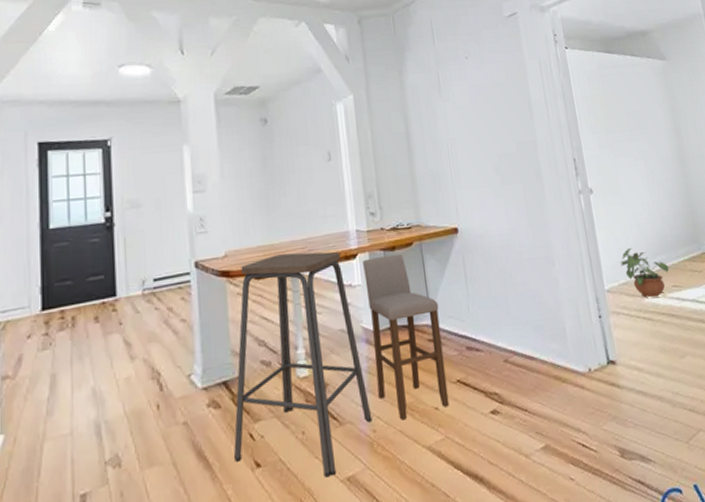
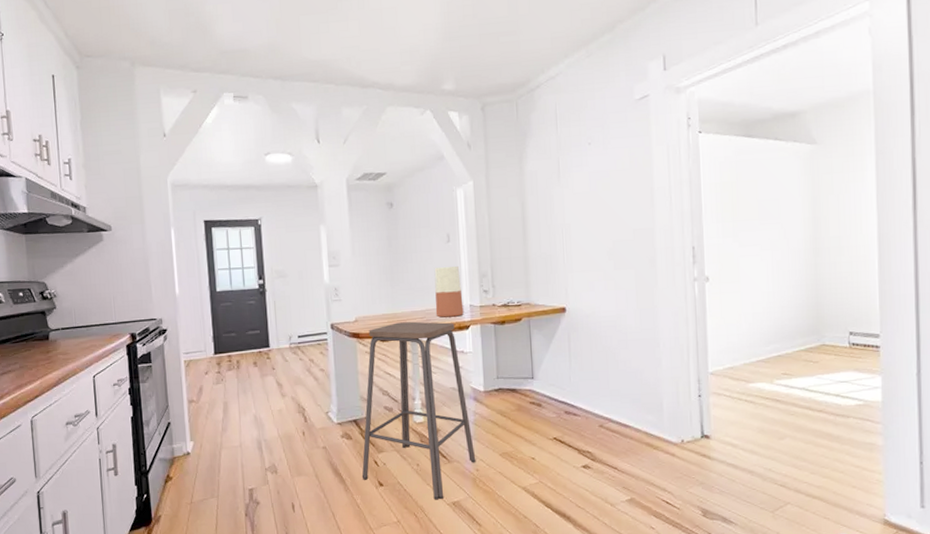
vase: none [315,187,350,247] -> present [434,266,464,318]
bar stool: present [363,254,450,421] -> none [475,328,545,465]
potted plant: present [620,248,669,298] -> none [728,336,781,383]

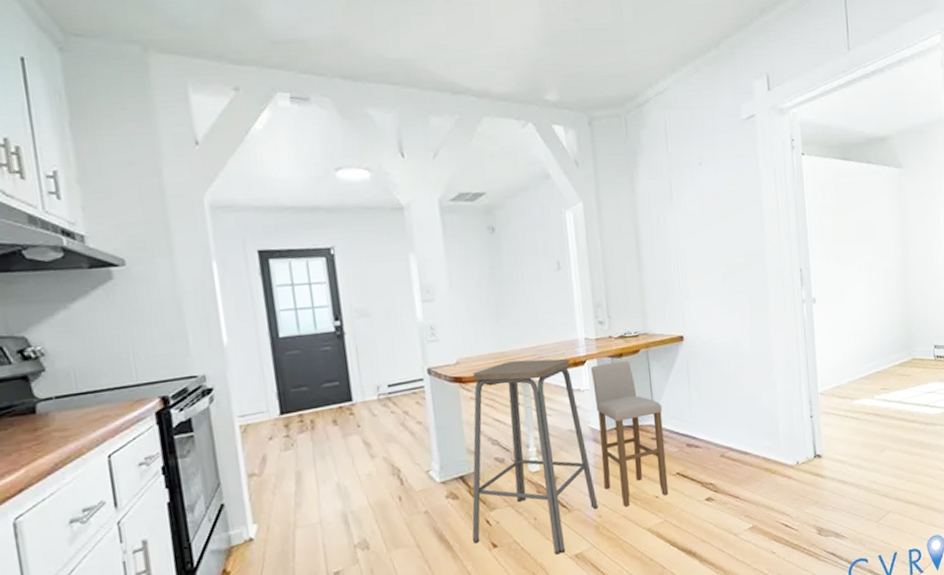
vase: present [434,266,464,318] -> none [544,297,579,354]
bar stool: none [475,328,545,465] -> present [591,361,669,507]

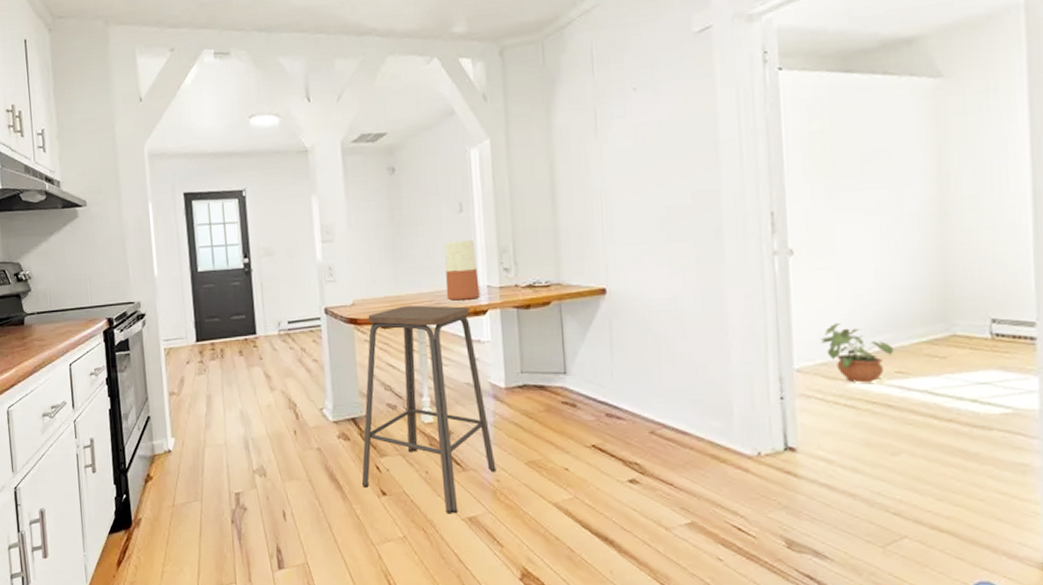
vase: none [544,297,579,354] -> present [444,240,480,301]
bar stool: present [591,361,669,507] -> none [493,313,581,475]
potted plant: none [835,355,879,400] -> present [820,323,893,383]

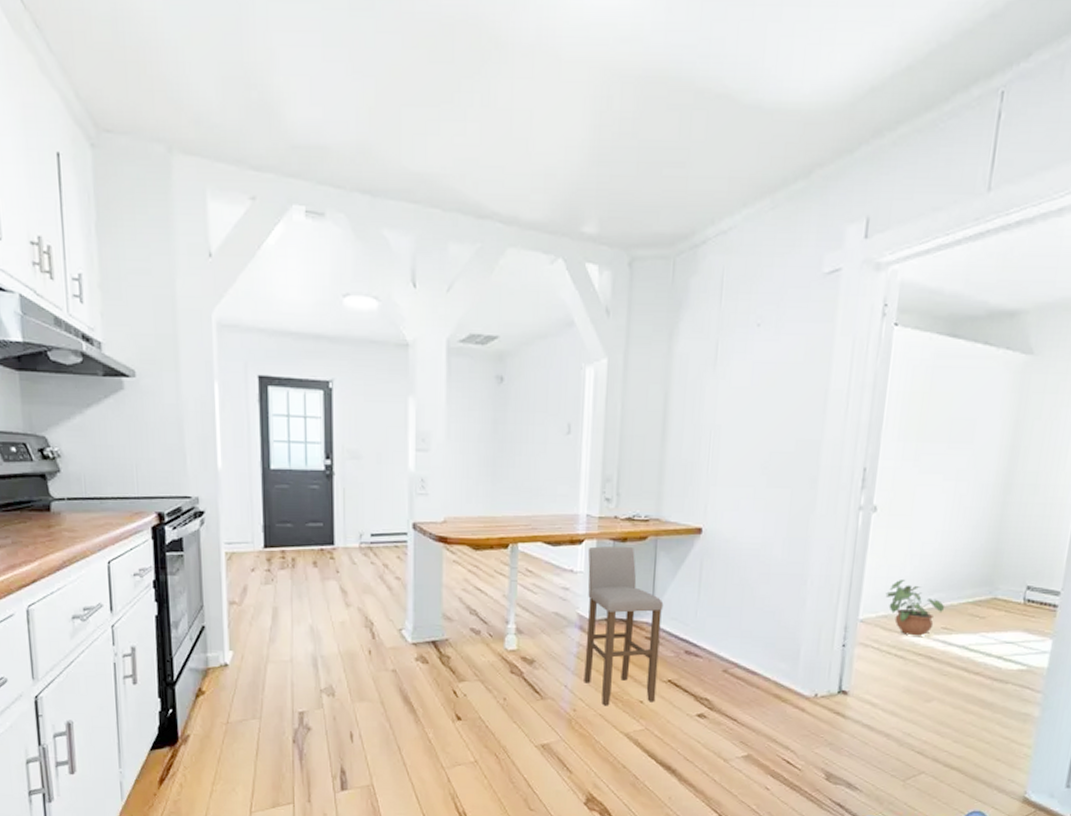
bar stool: present [361,305,497,514] -> none [436,528,574,741]
vase: present [444,240,480,301] -> none [543,465,579,528]
bar stool: none [493,313,581,475] -> present [584,546,664,706]

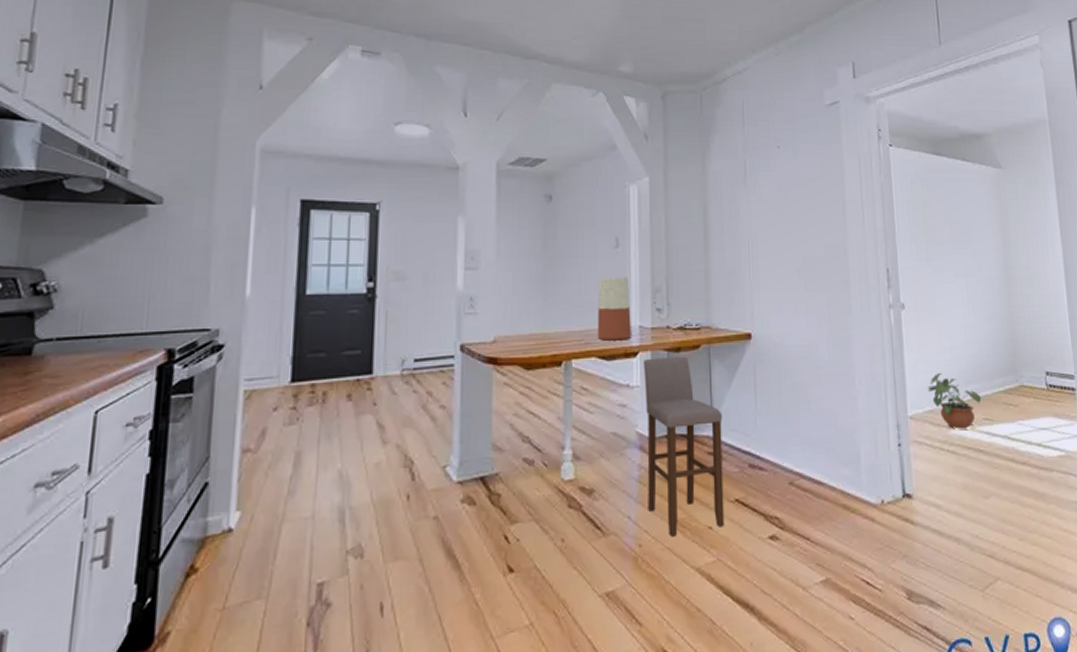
vase: none [543,465,579,528] -> present [597,278,632,341]

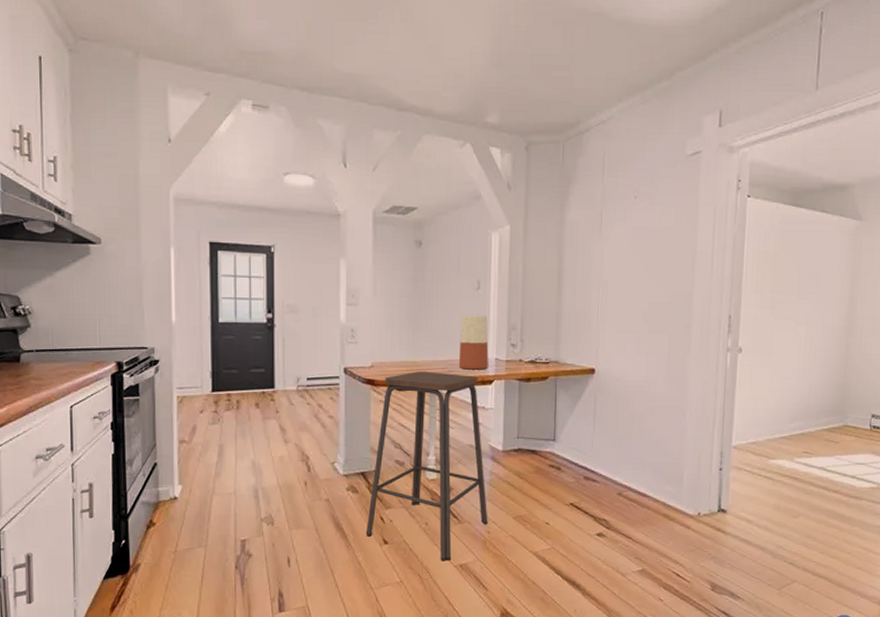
bar stool: none [485,345,639,591] -> present [365,371,488,561]
bar stool: present [644,357,725,537] -> none [496,386,564,528]
potted plant: present [927,373,981,430] -> none [753,411,804,460]

